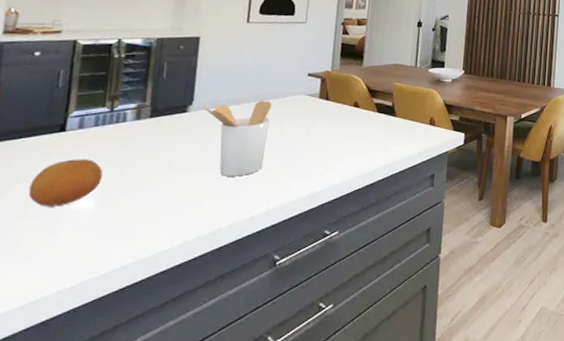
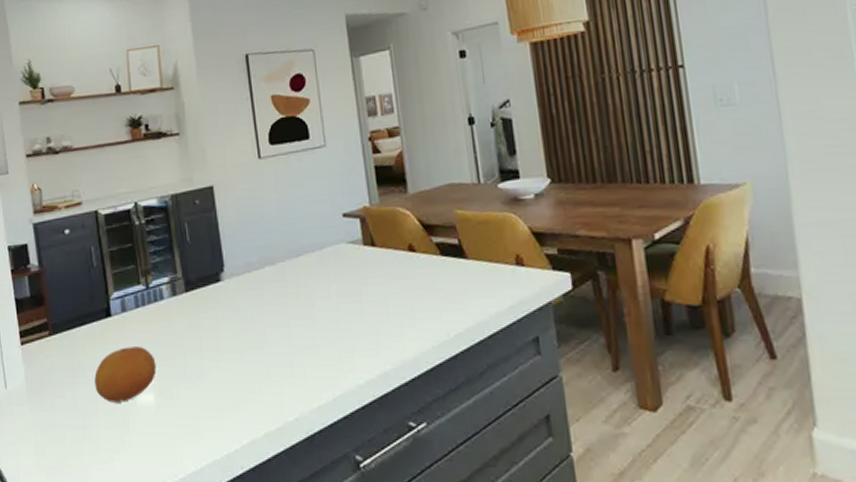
utensil holder: present [203,100,272,177] -> none [236,256,316,357]

